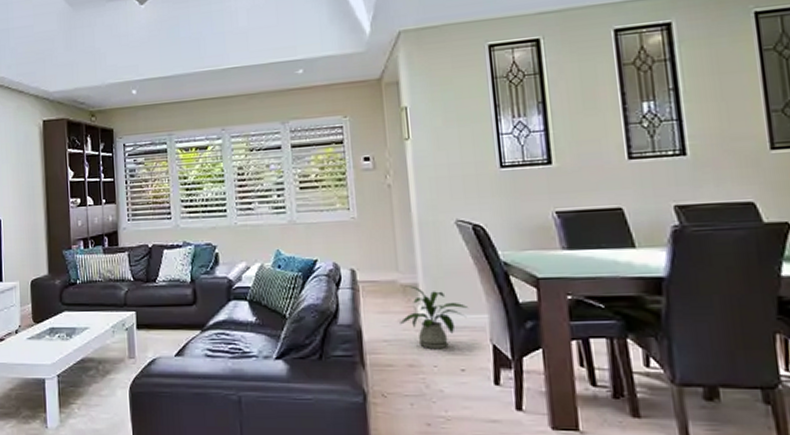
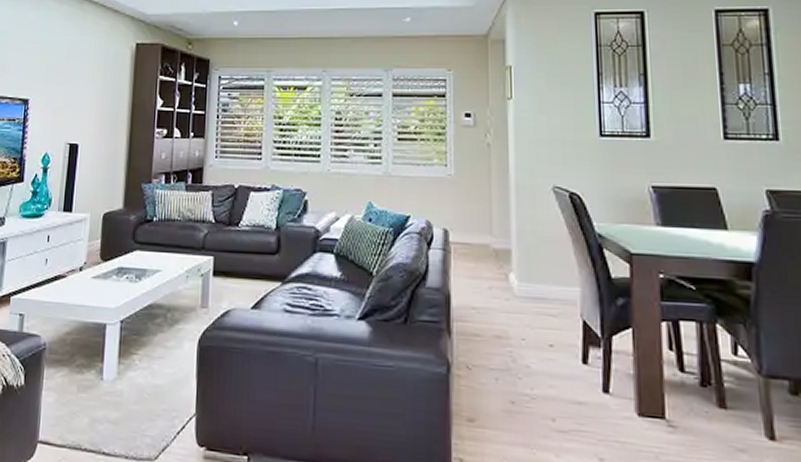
house plant: present [400,285,467,348] -> none [490,251,560,321]

